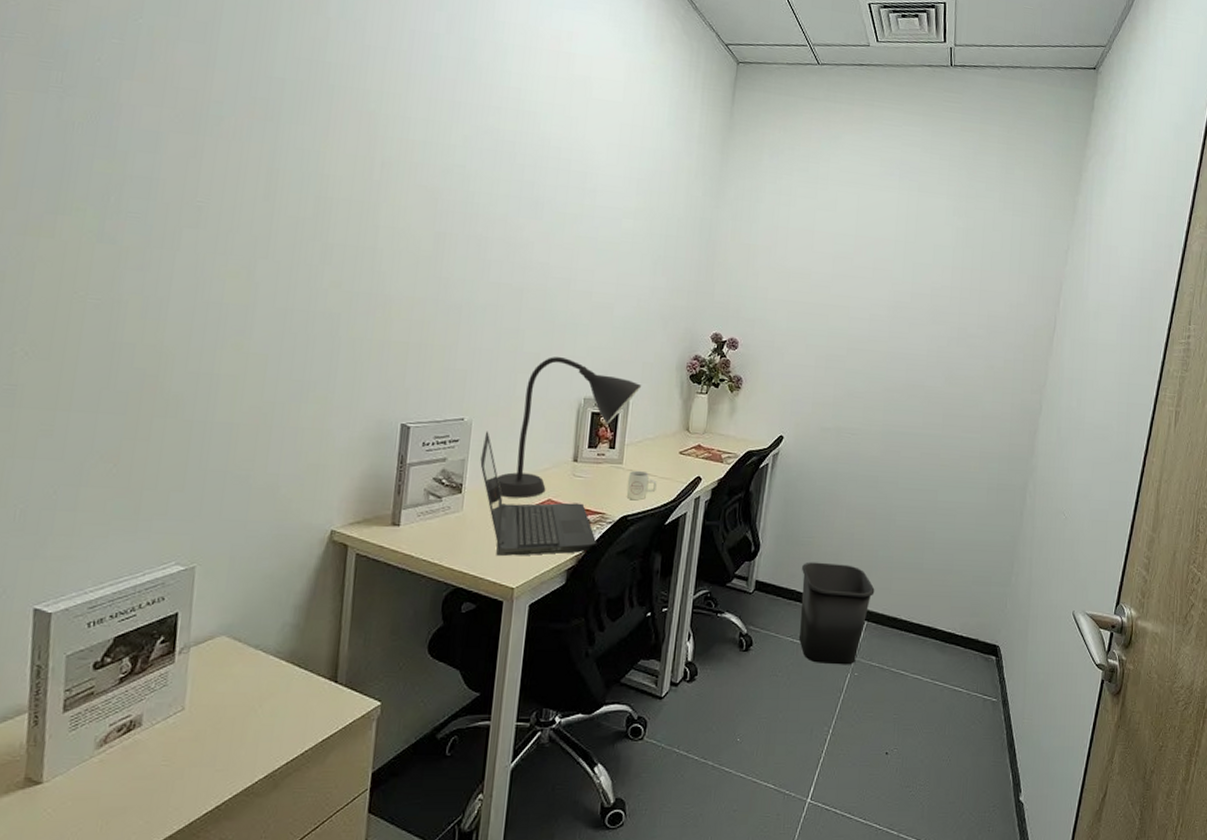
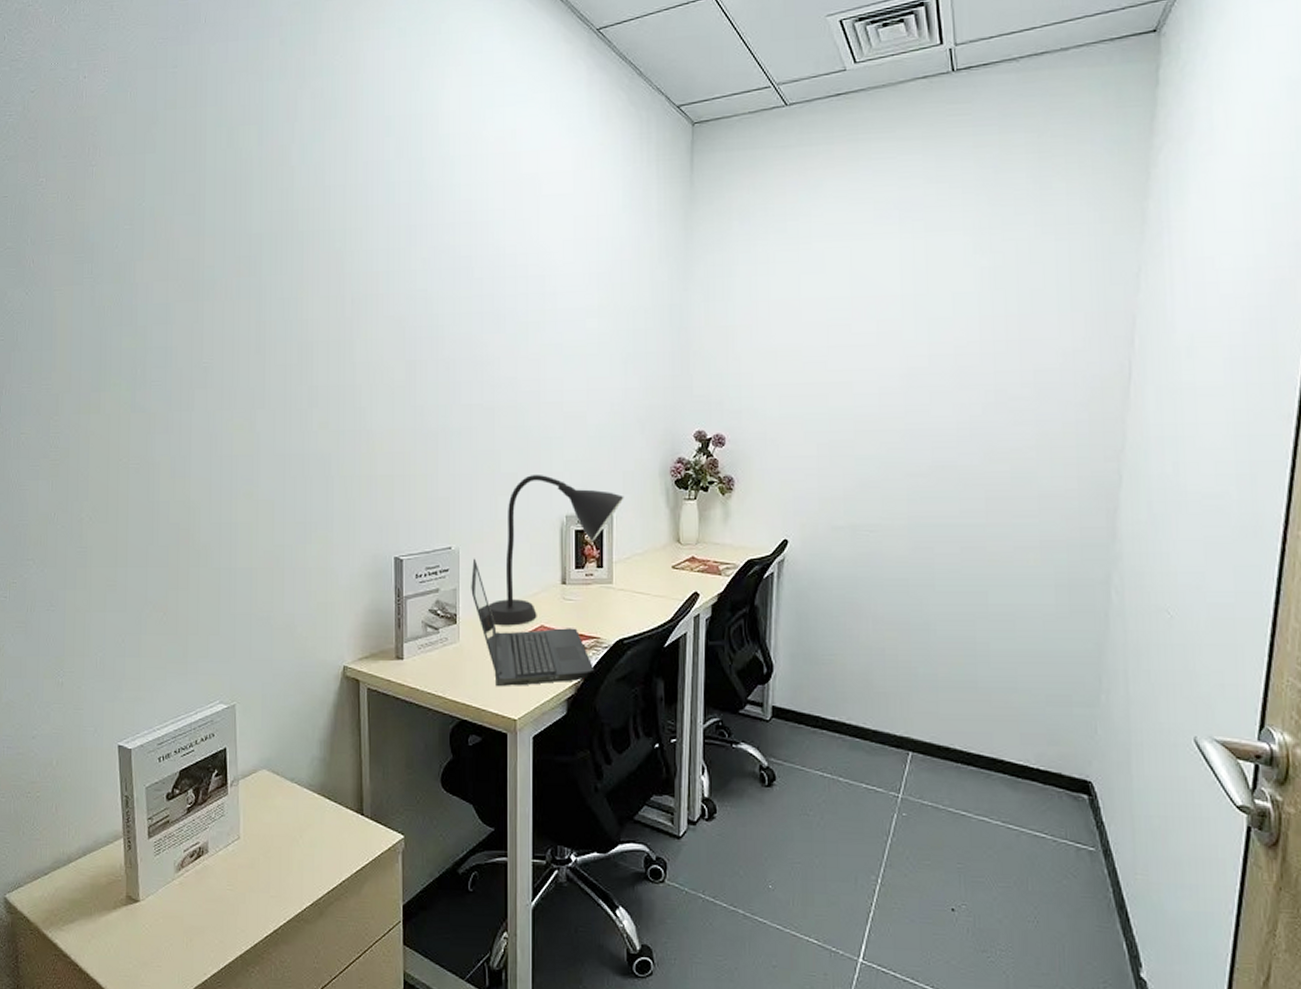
mug: present [626,470,657,501] -> none [619,589,651,622]
waste bin: present [799,562,875,665] -> none [825,683,918,804]

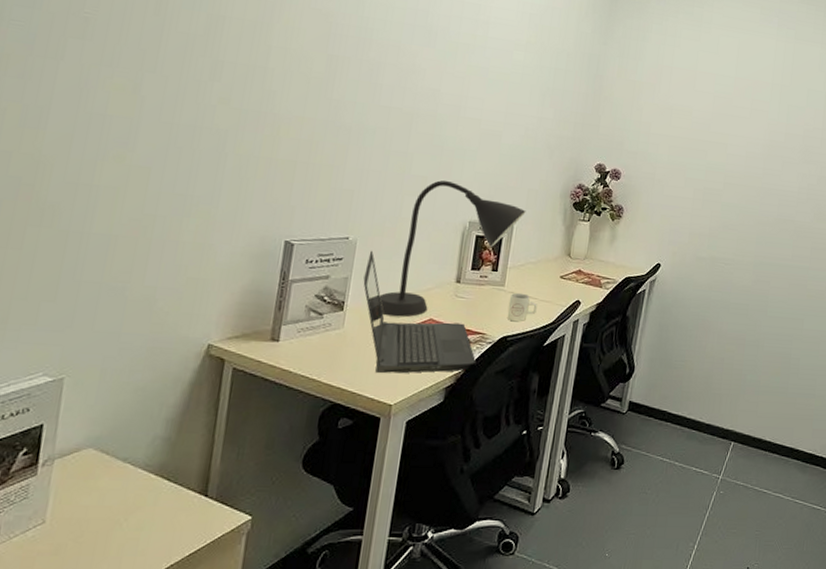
mug: none [619,589,651,622] -> present [507,292,537,322]

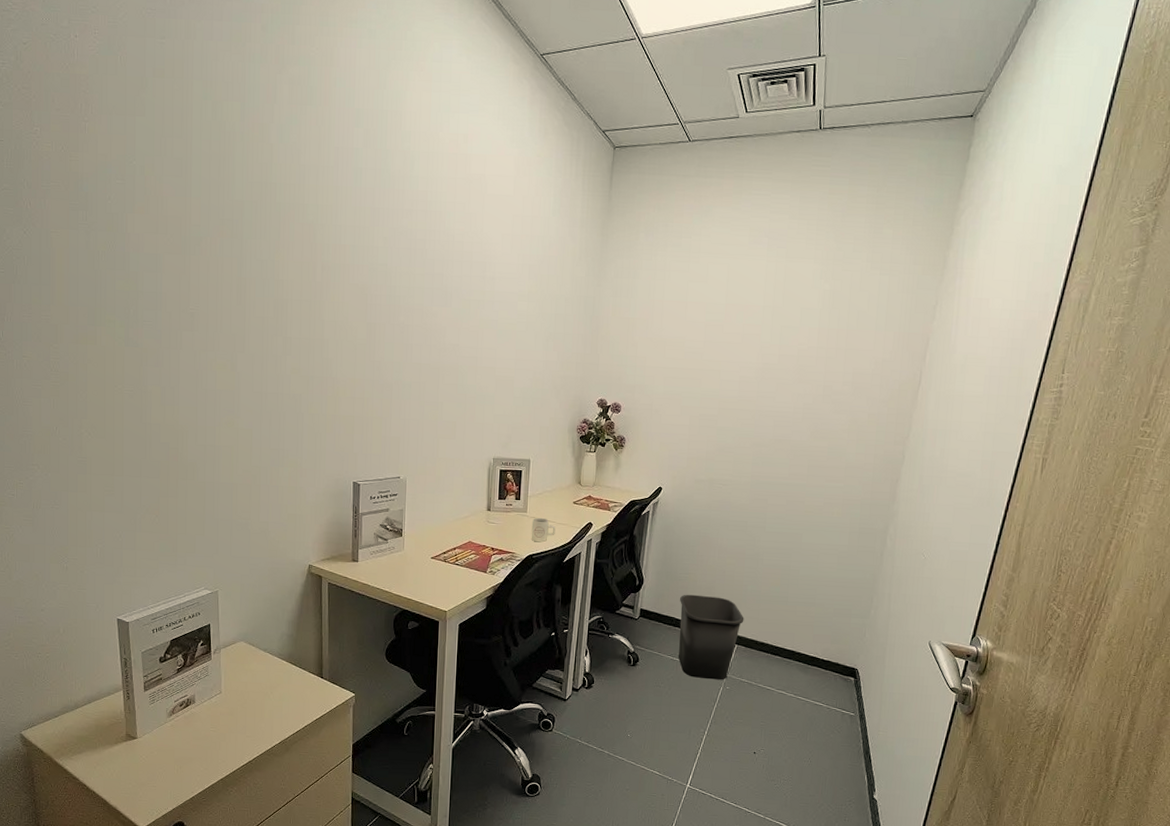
laptop computer: present [363,250,477,374] -> none [415,486,509,587]
desk lamp: present [379,180,526,318] -> none [428,424,540,541]
waste bin: none [669,384,742,484] -> present [678,594,744,680]

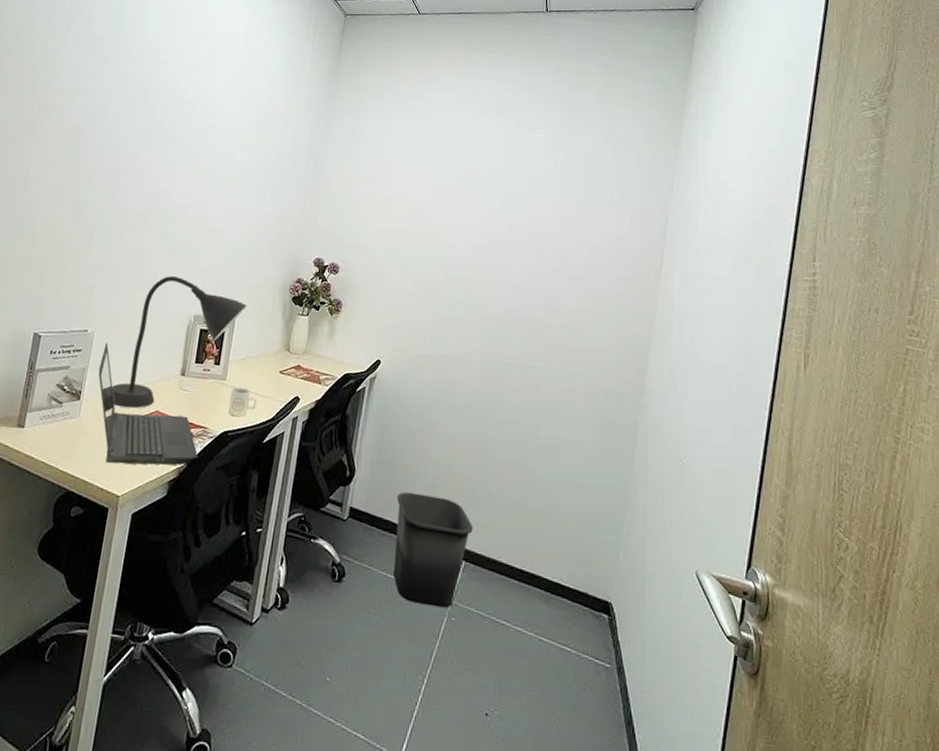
laptop computer: none [415,486,509,587] -> present [98,342,199,466]
desk lamp: none [428,424,540,541] -> present [111,276,247,409]

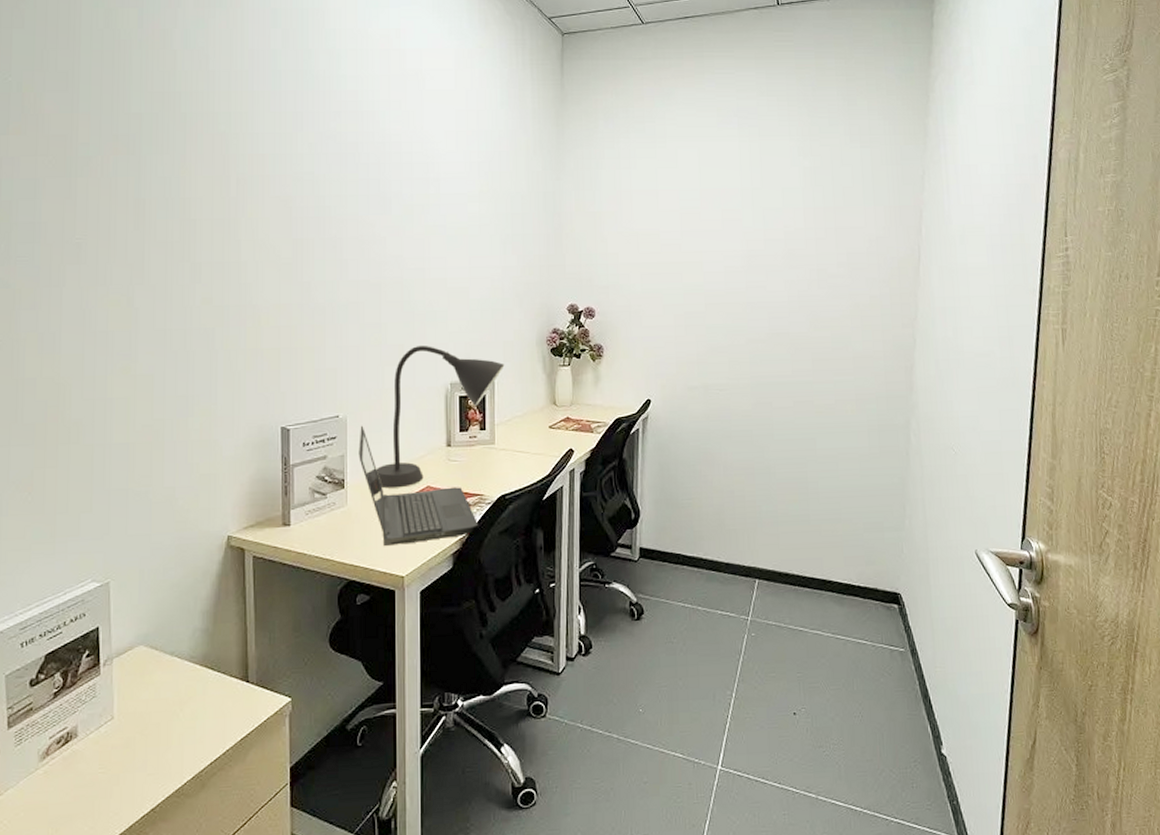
mug: present [228,387,257,418] -> none [501,448,530,479]
waste bin: present [393,491,473,608] -> none [685,523,763,627]

